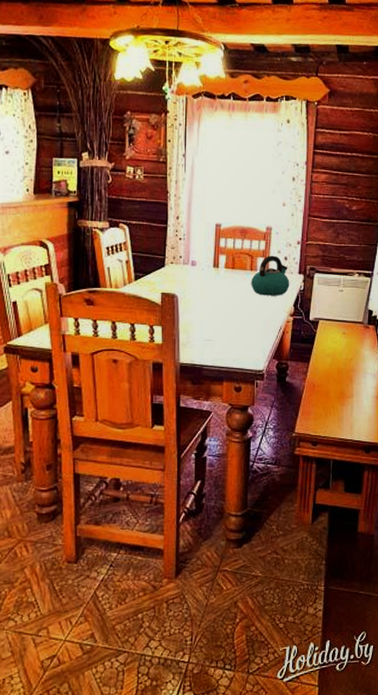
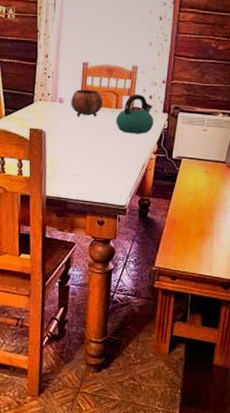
bowl: none [204,251,237,279] -> present [71,89,103,117]

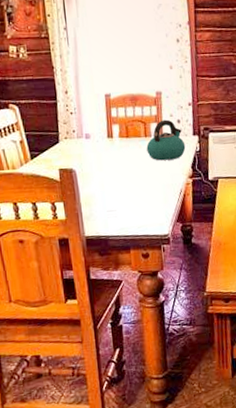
bowl: present [71,89,103,117] -> none [97,121,131,150]

